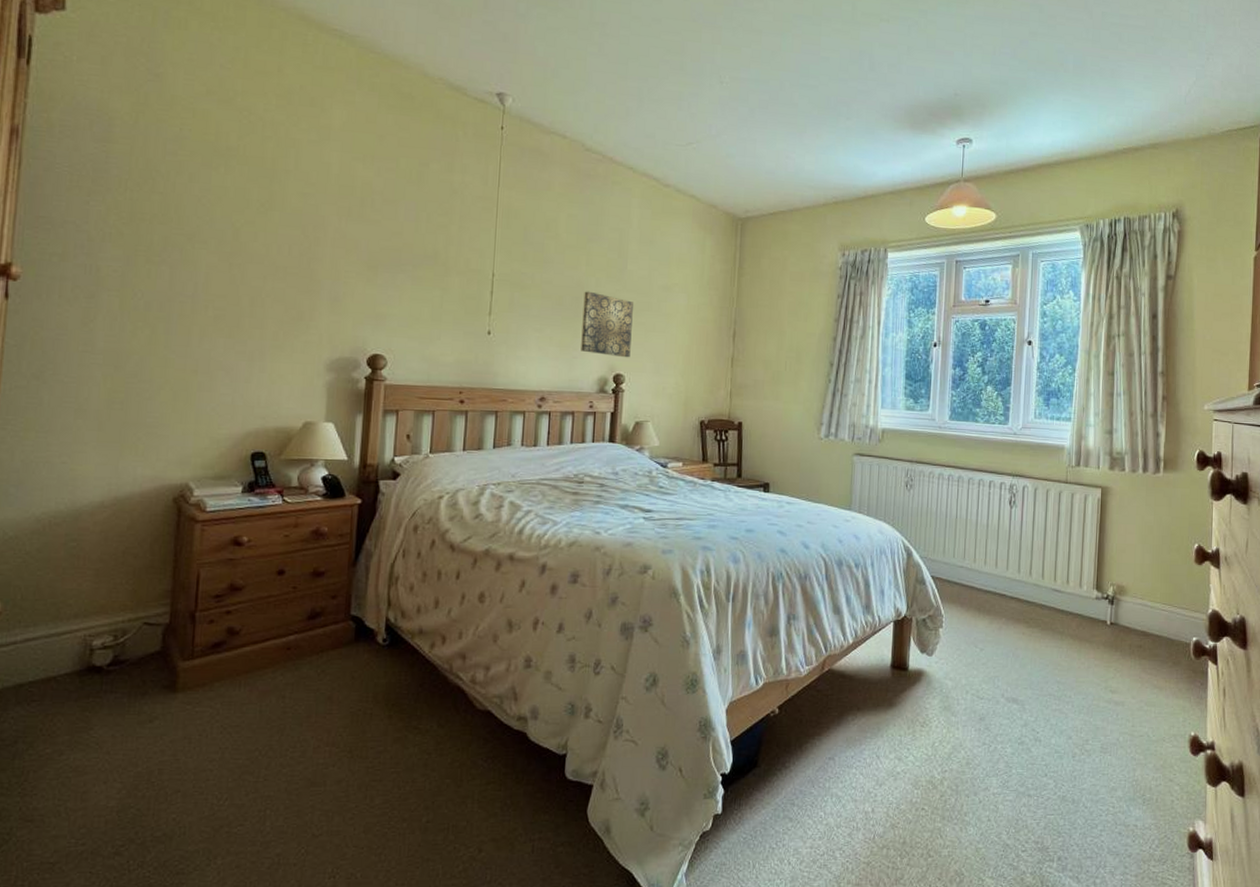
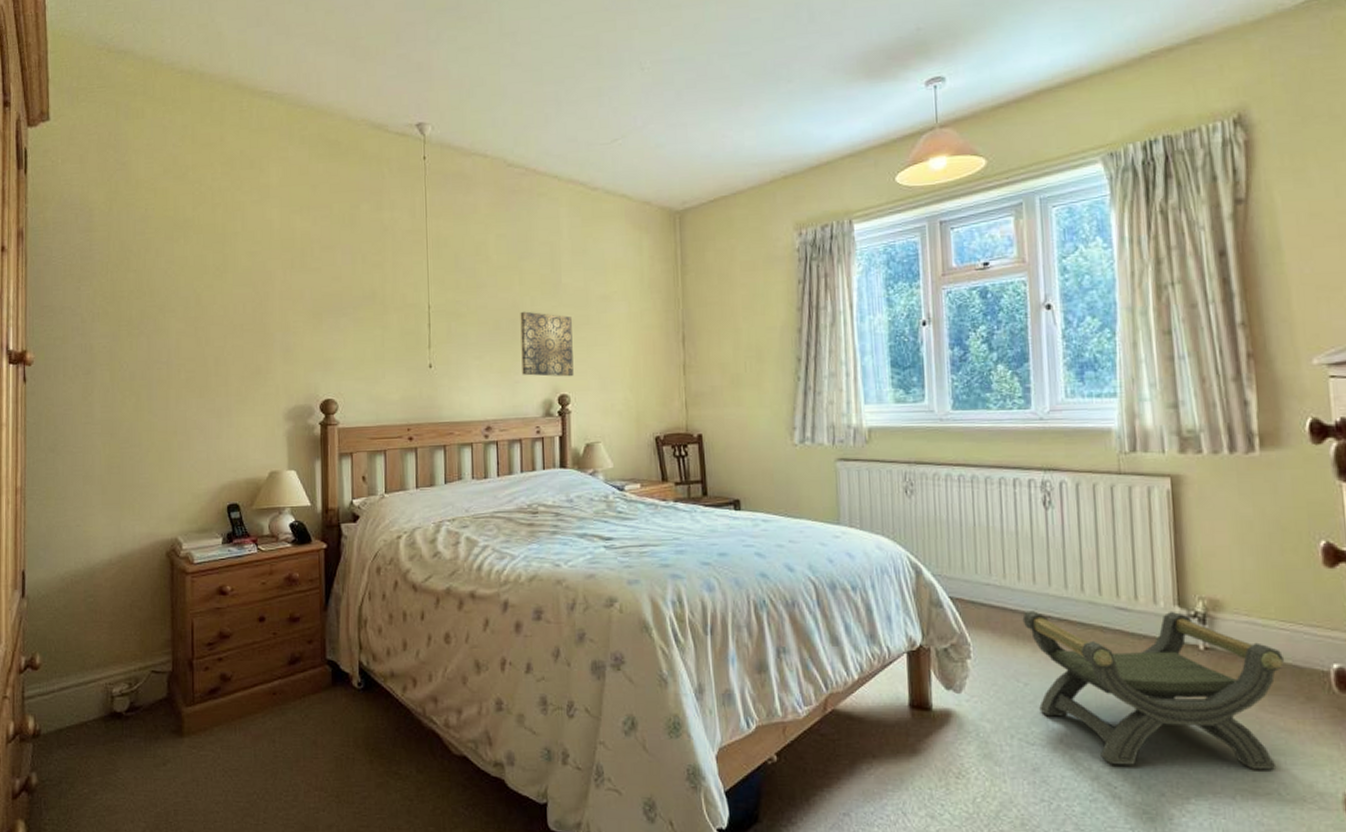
stool: none [984,590,1163,717] -> present [1022,611,1285,770]

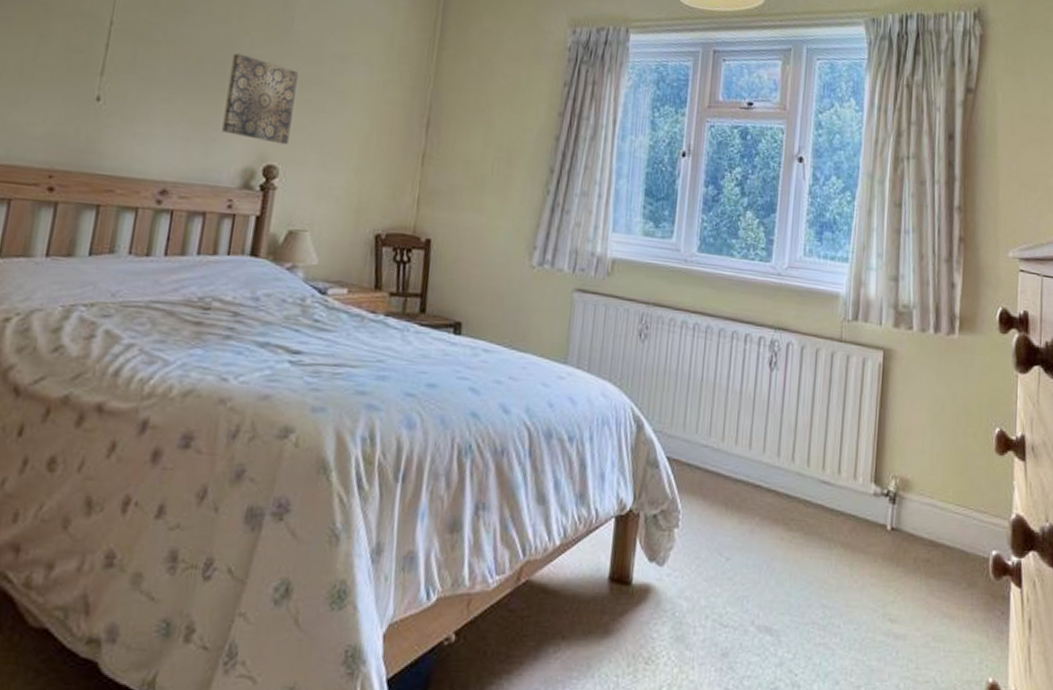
stool: present [1022,611,1285,770] -> none [733,478,956,657]

